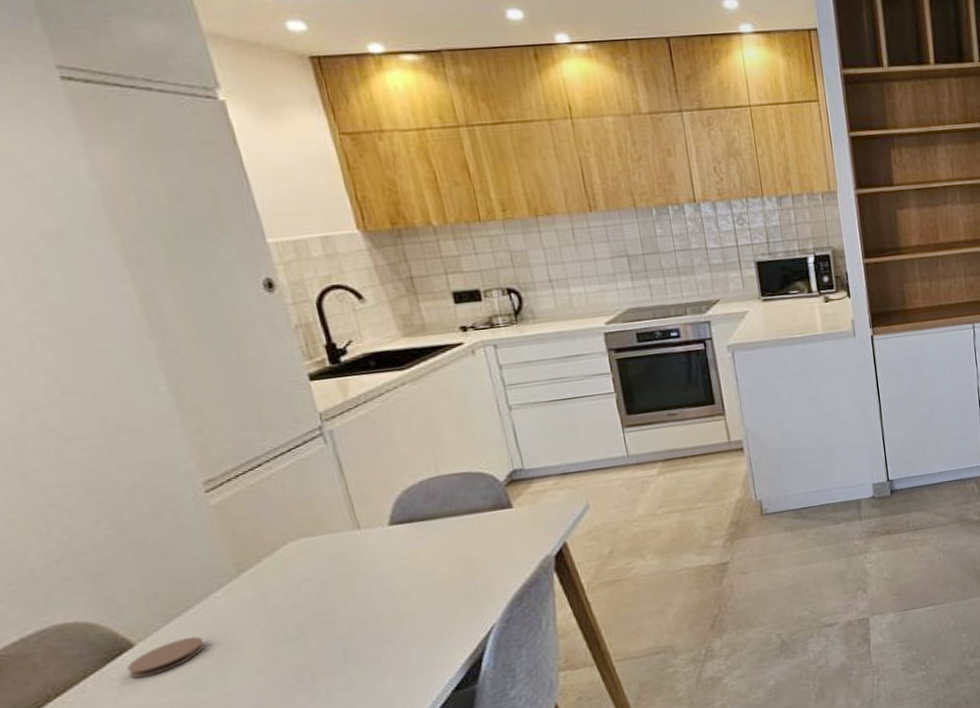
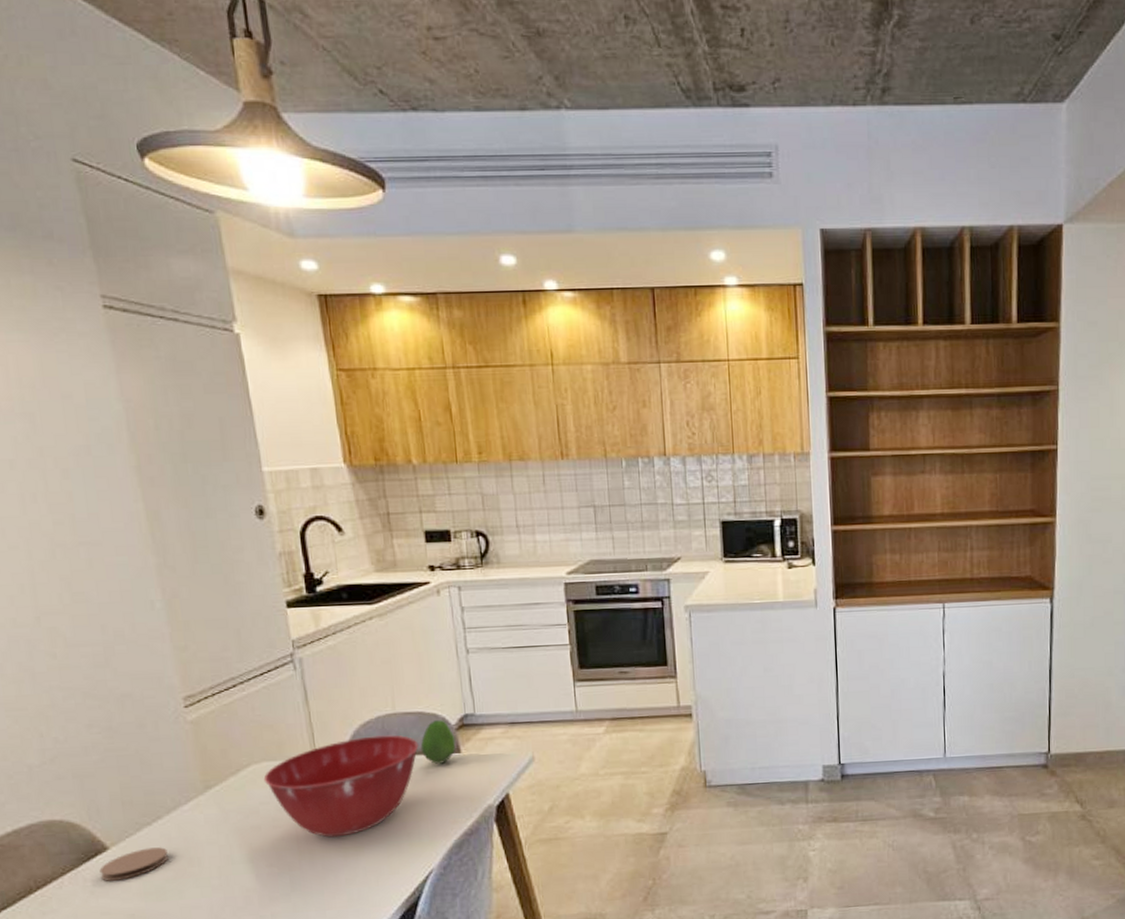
mixing bowl: none [302,497,468,606] -> present [263,735,419,838]
fruit: none [469,478,507,522] -> present [420,720,456,765]

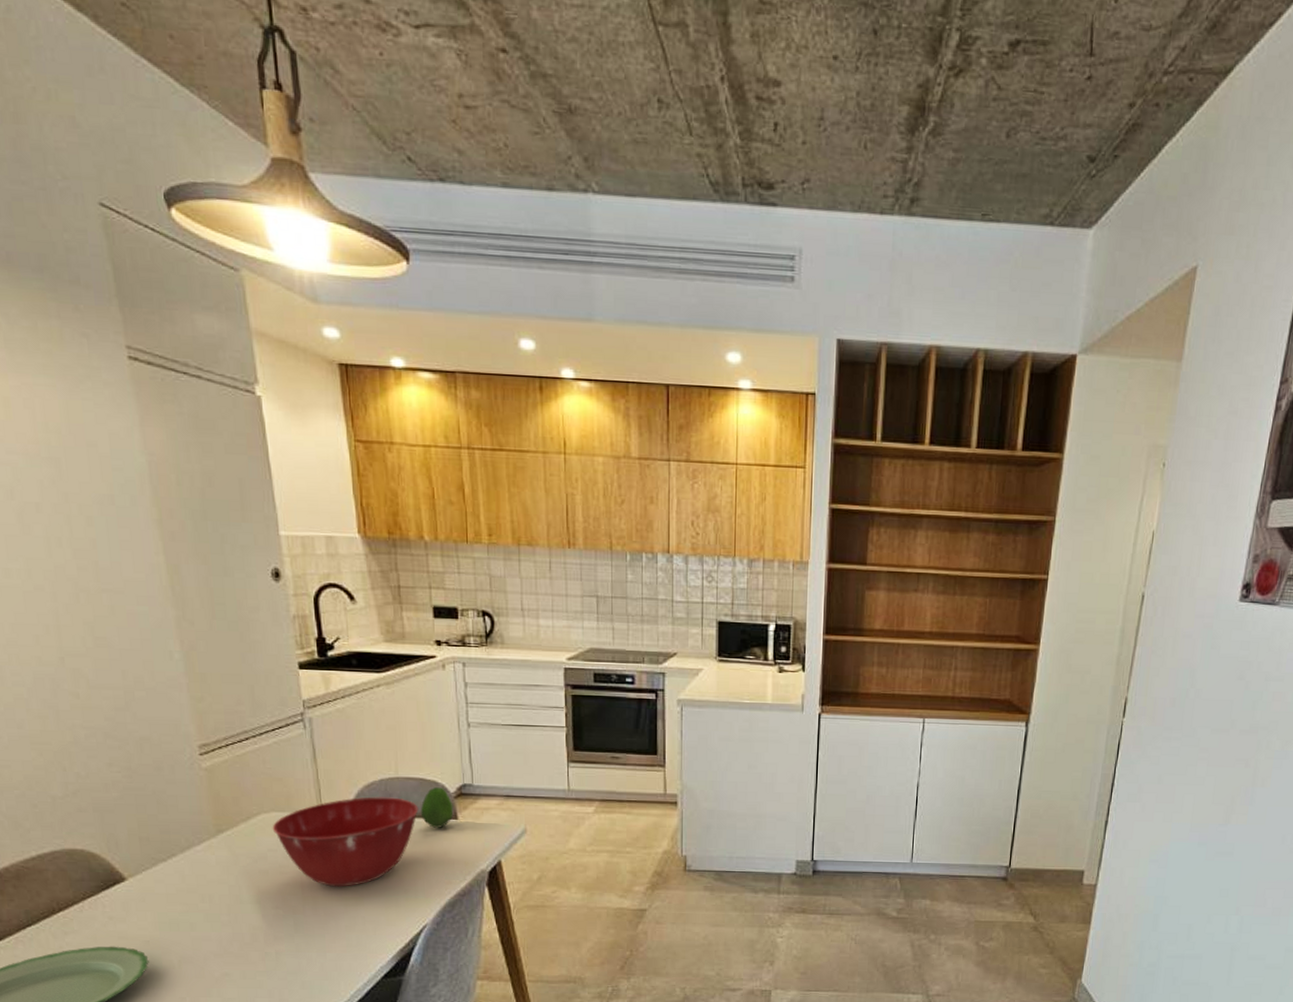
coaster: present [99,847,168,881] -> none [117,882,182,909]

